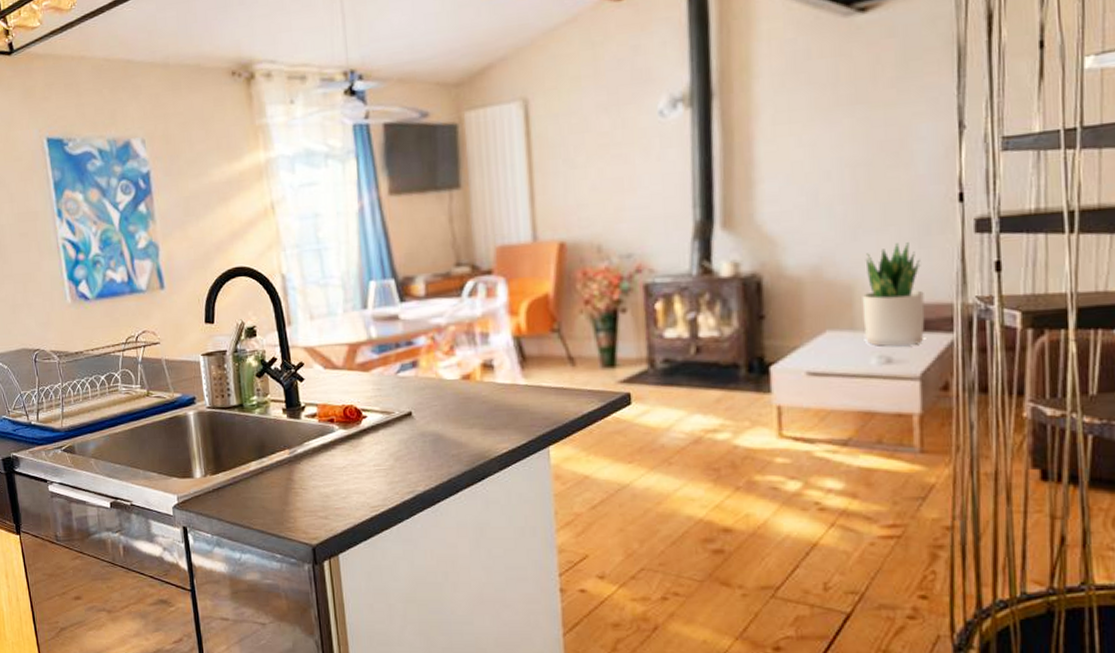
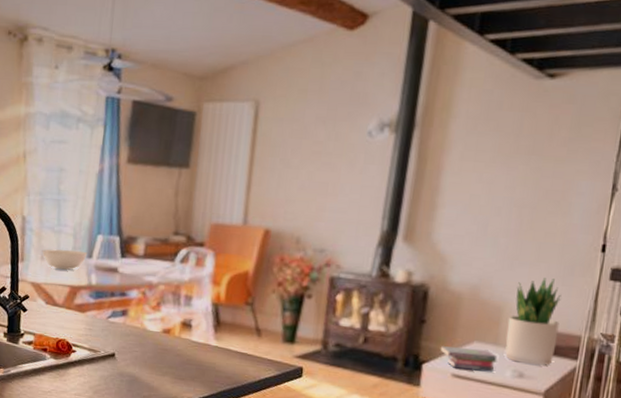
bowl: none [310,302,362,327] -> present [42,249,88,270]
books: none [787,337,858,366] -> present [440,346,498,372]

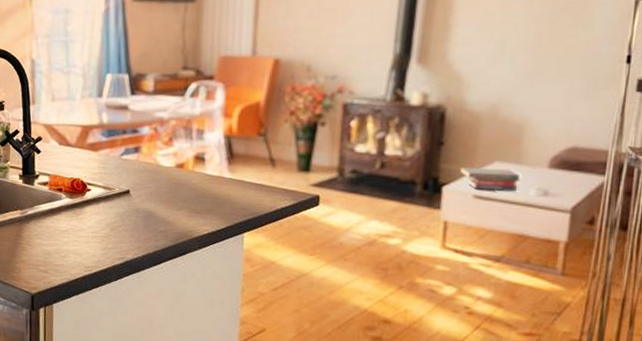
bowl: present [42,249,88,270] -> none [52,90,98,110]
planter: present [505,278,562,366] -> none [528,93,586,183]

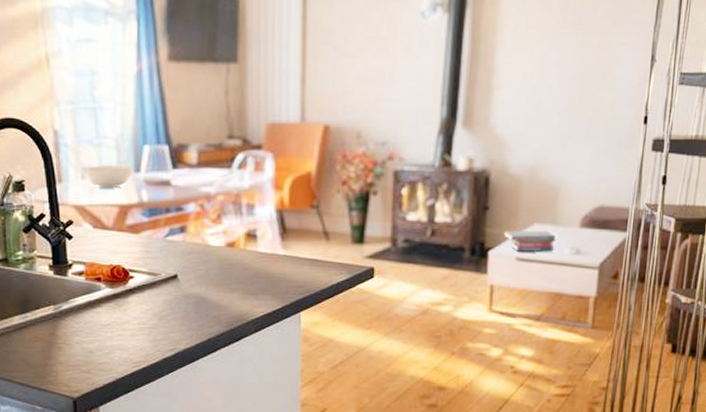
bowl: none [52,90,98,110] -> present [82,164,135,187]

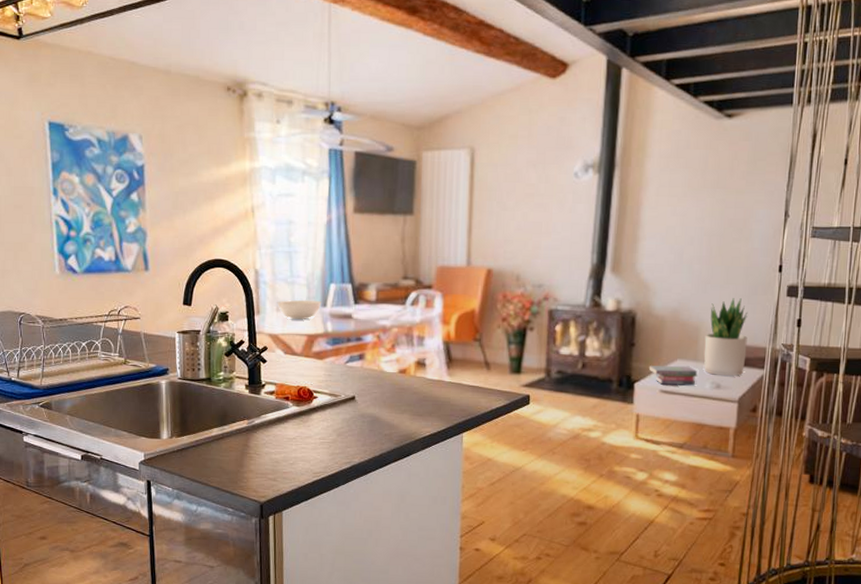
planter: none [563,154,611,241] -> present [704,298,748,377]

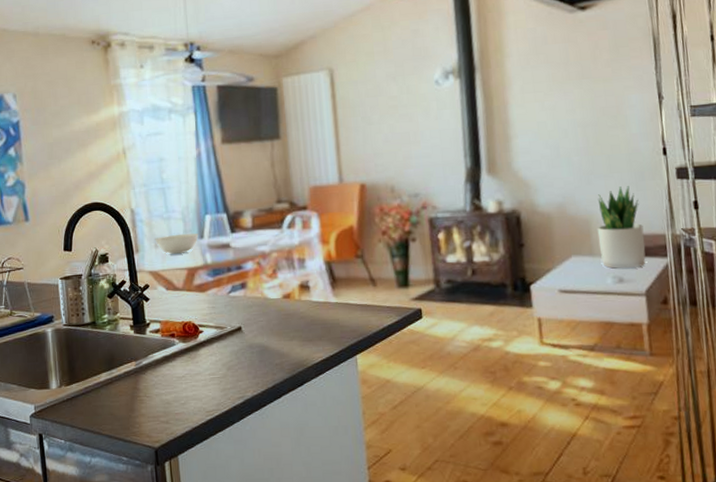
books: present [648,365,698,386] -> none [542,262,597,285]

